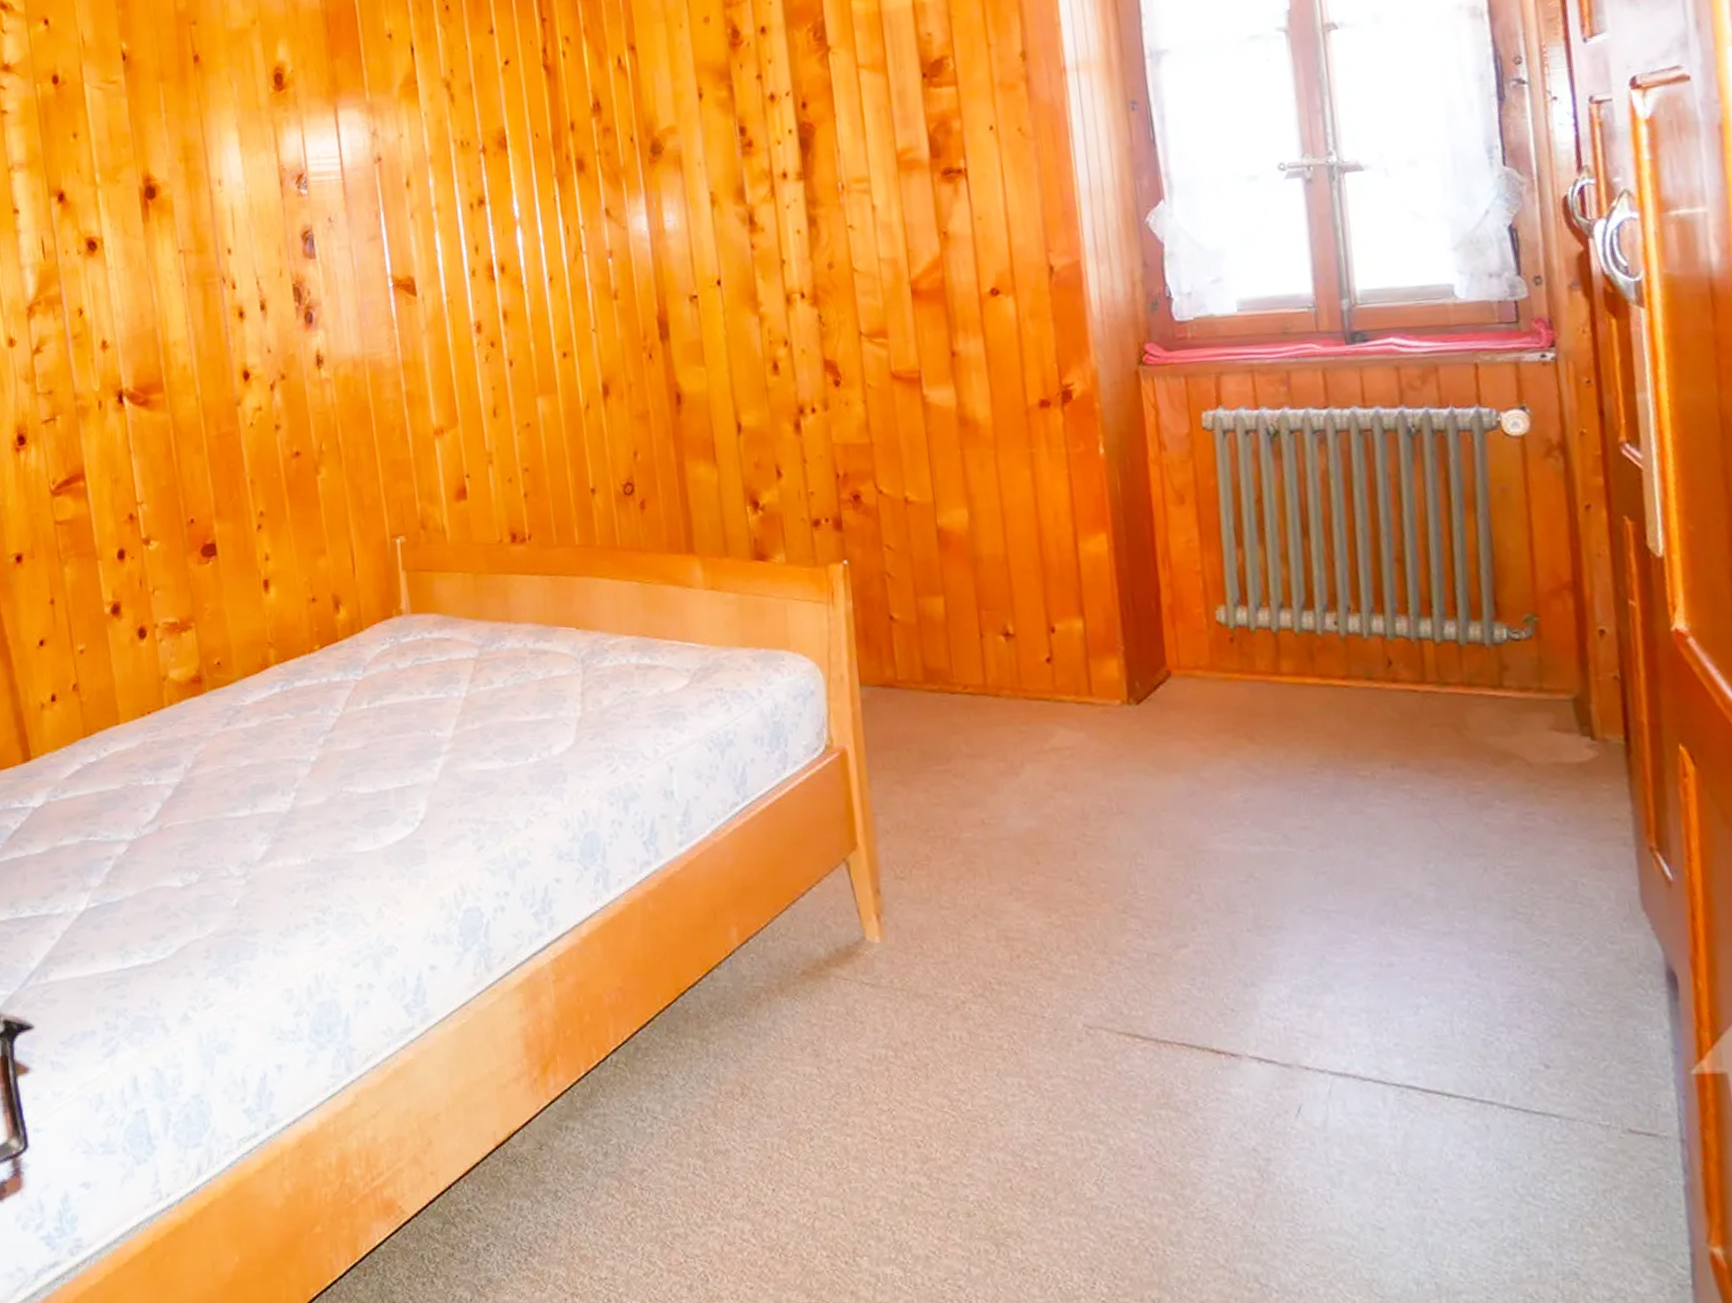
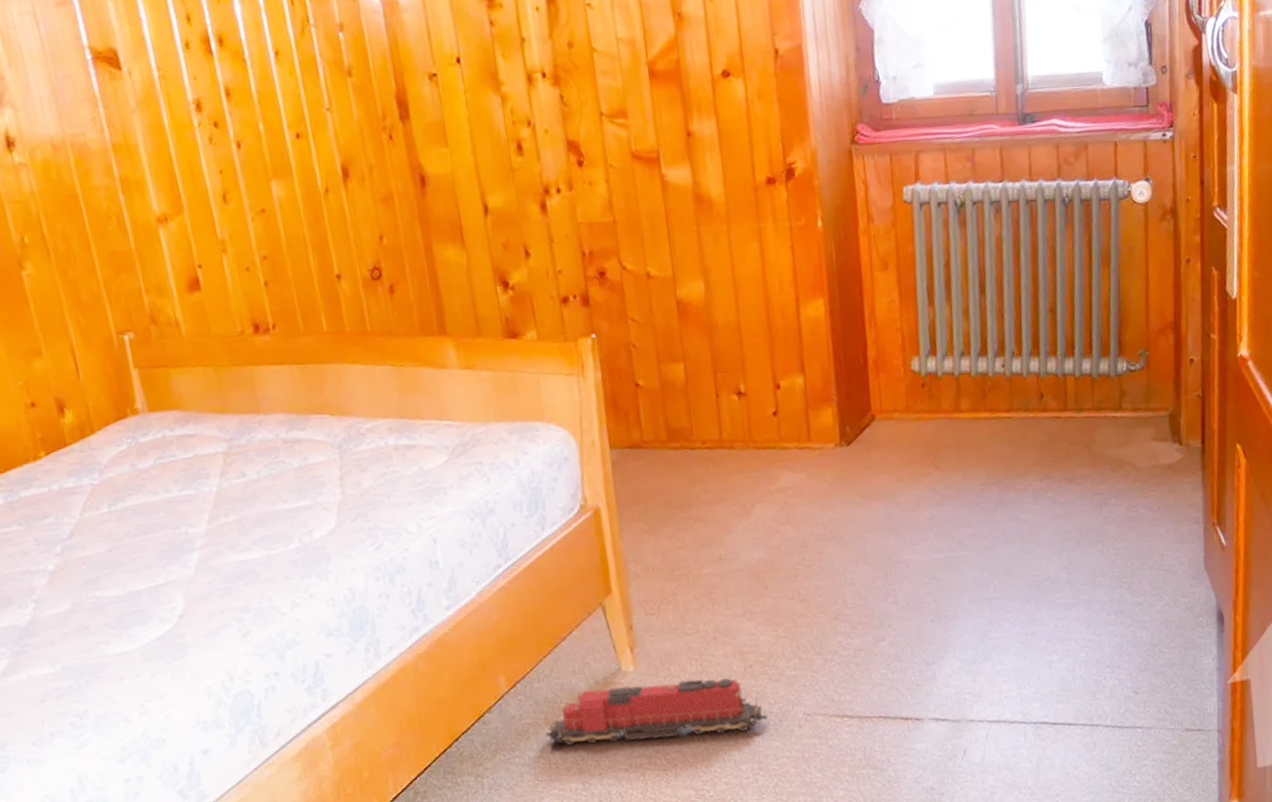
toy train: none [778,958,1040,1036] -> present [545,678,769,748]

